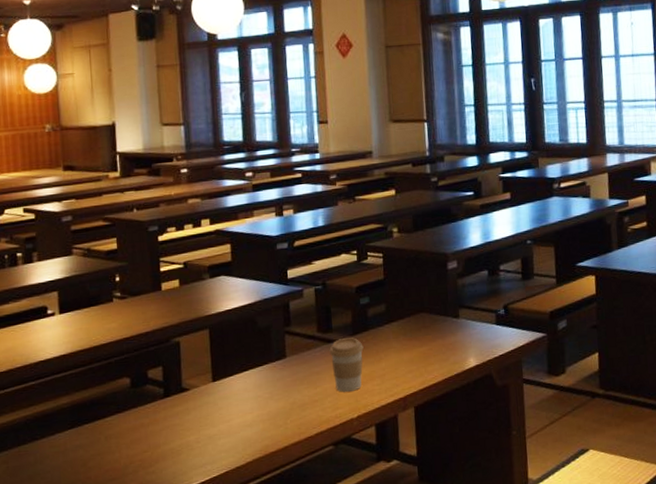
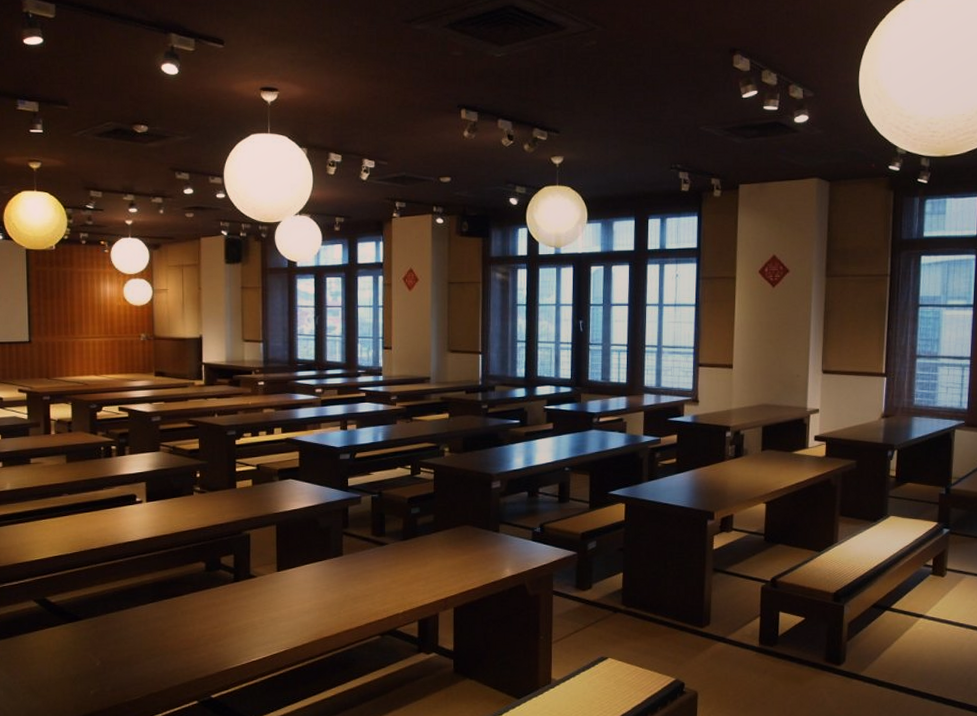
coffee cup: present [329,338,364,392] -> none [381,542,412,590]

